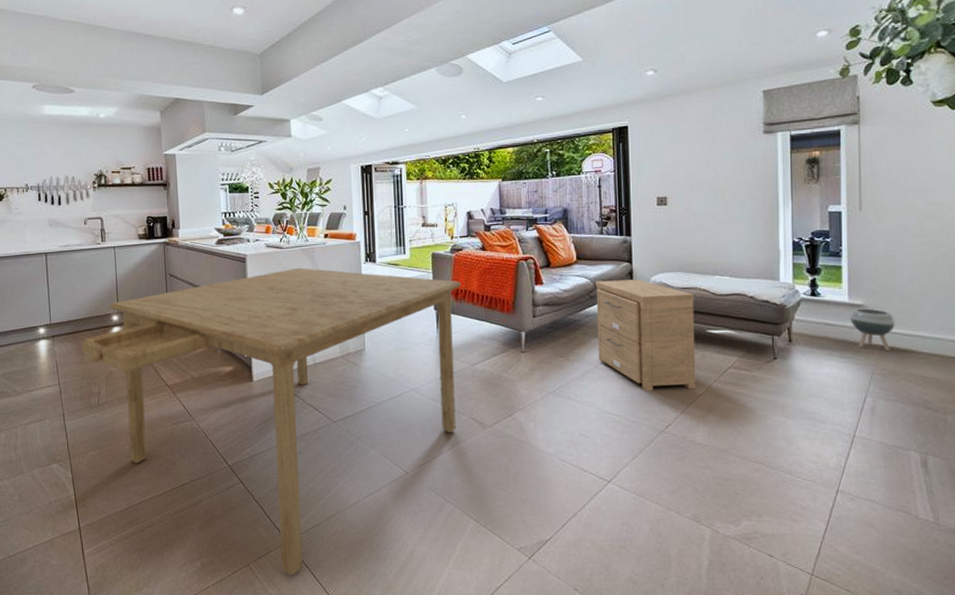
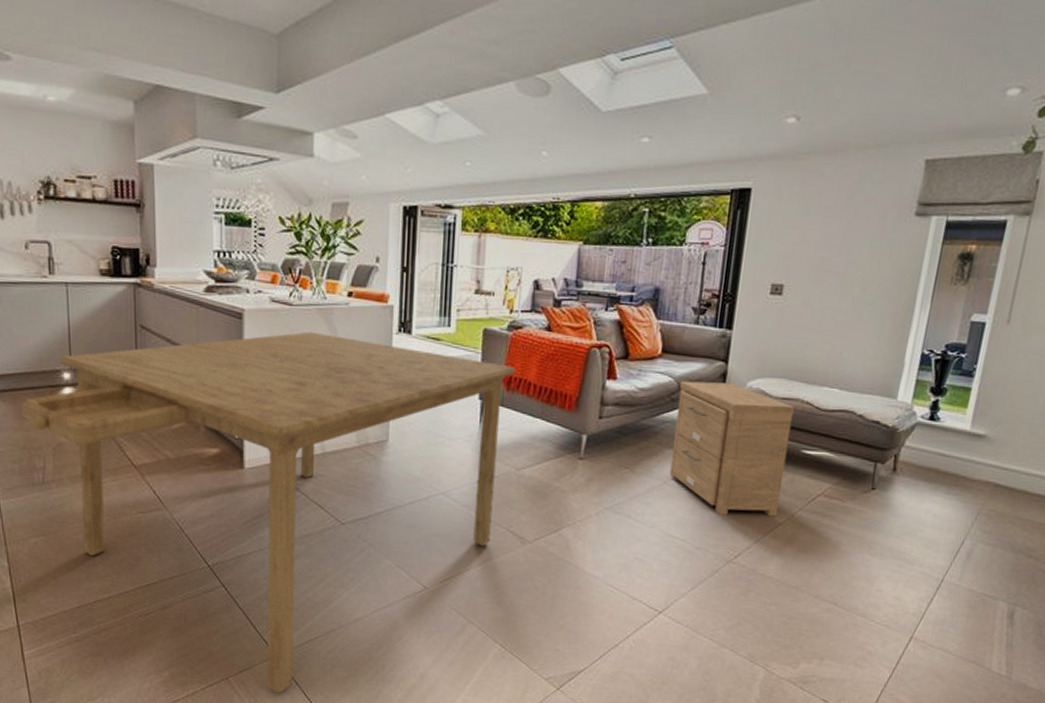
planter: present [851,308,895,351] -> none [967,439,1017,491]

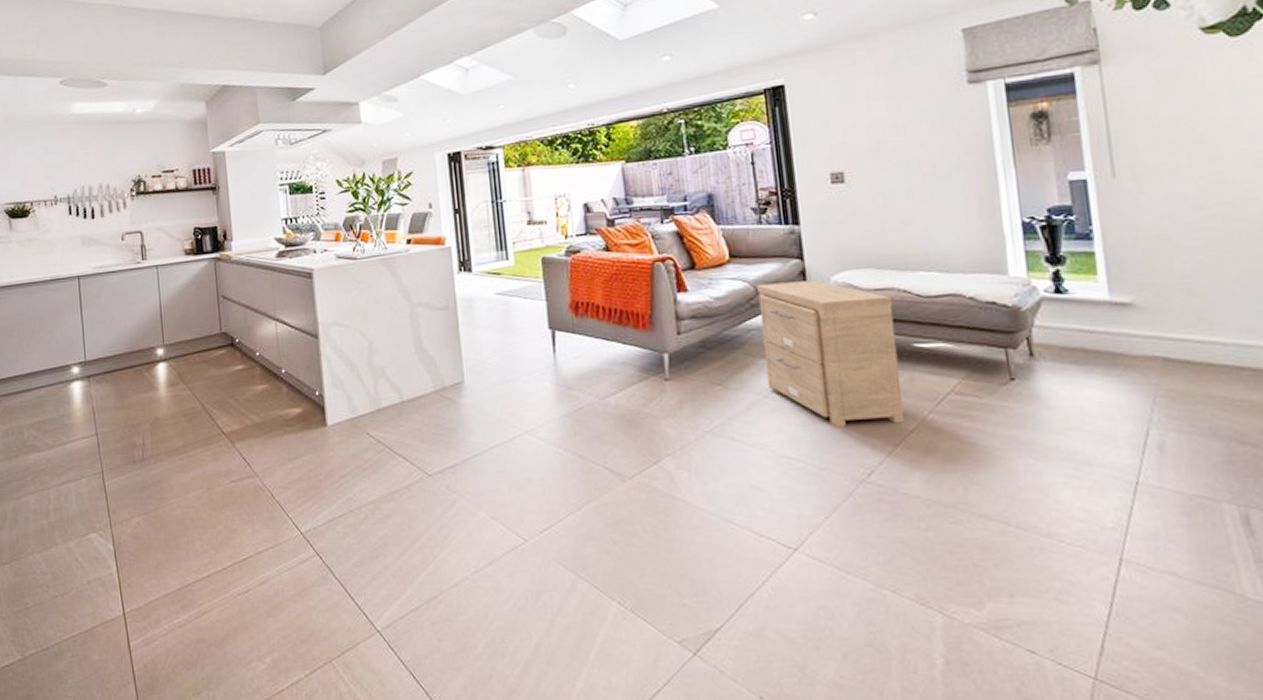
dining table: present [22,331,516,694] -> none [122,281,586,677]

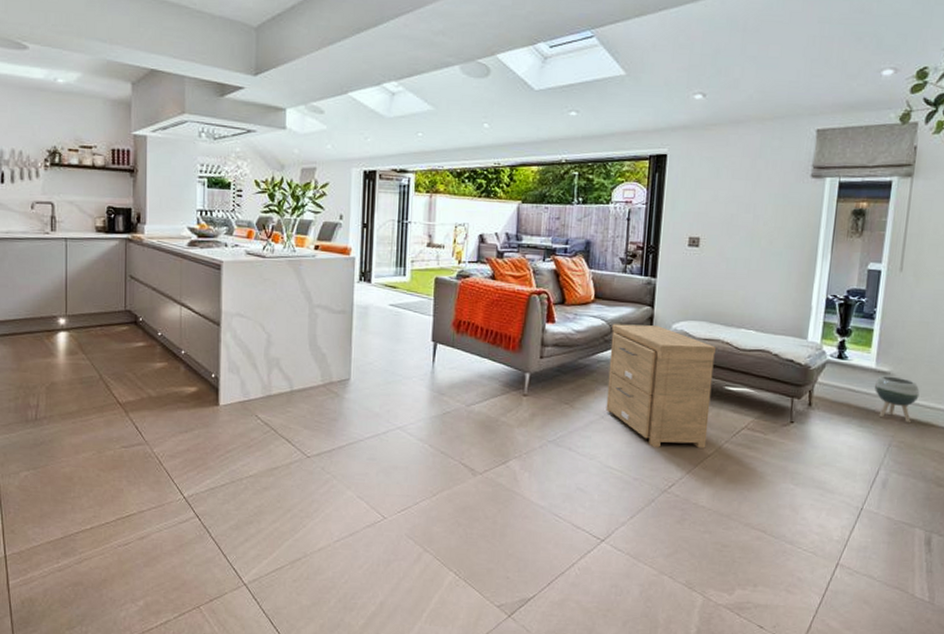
planter: none [1114,307,1181,365] -> present [875,376,920,423]

